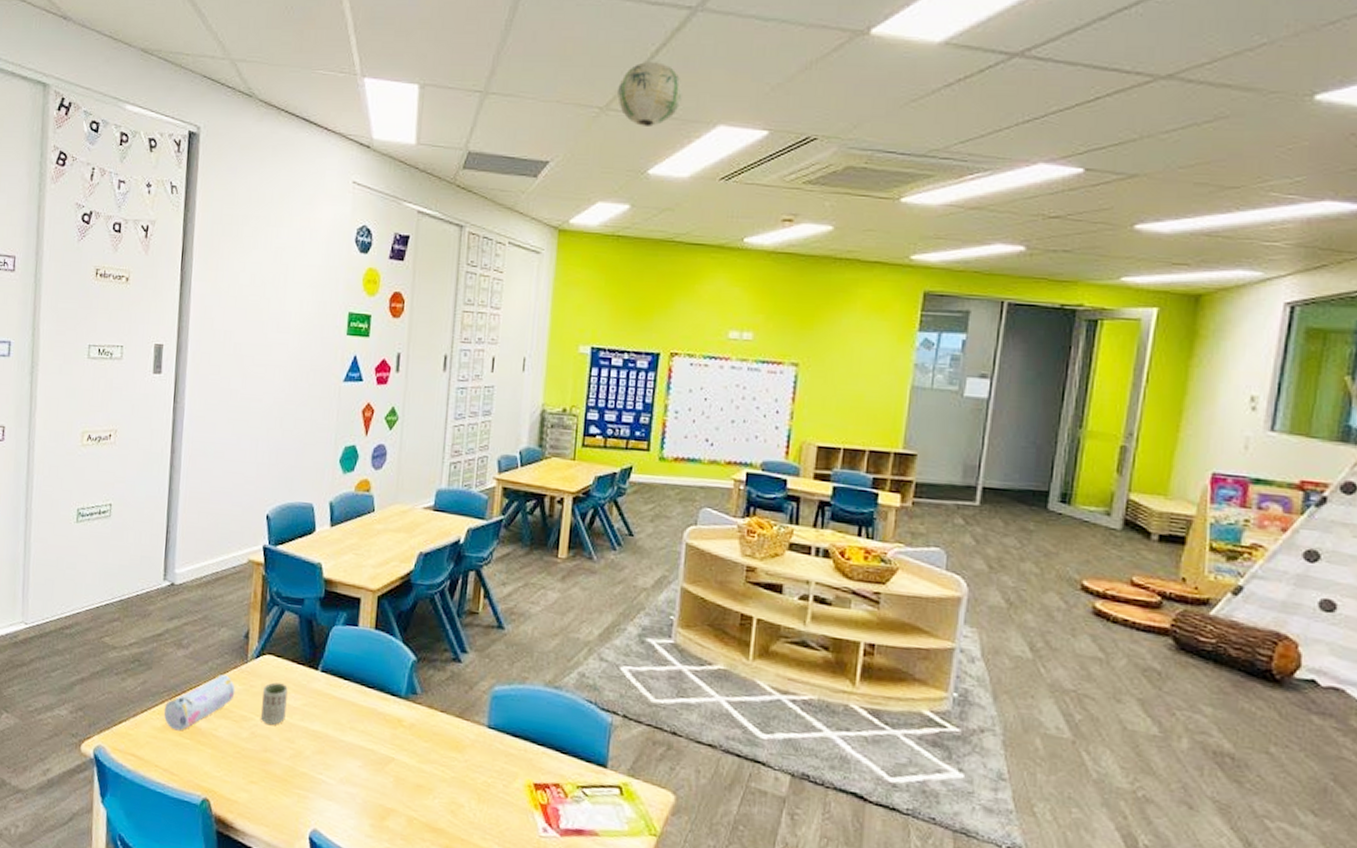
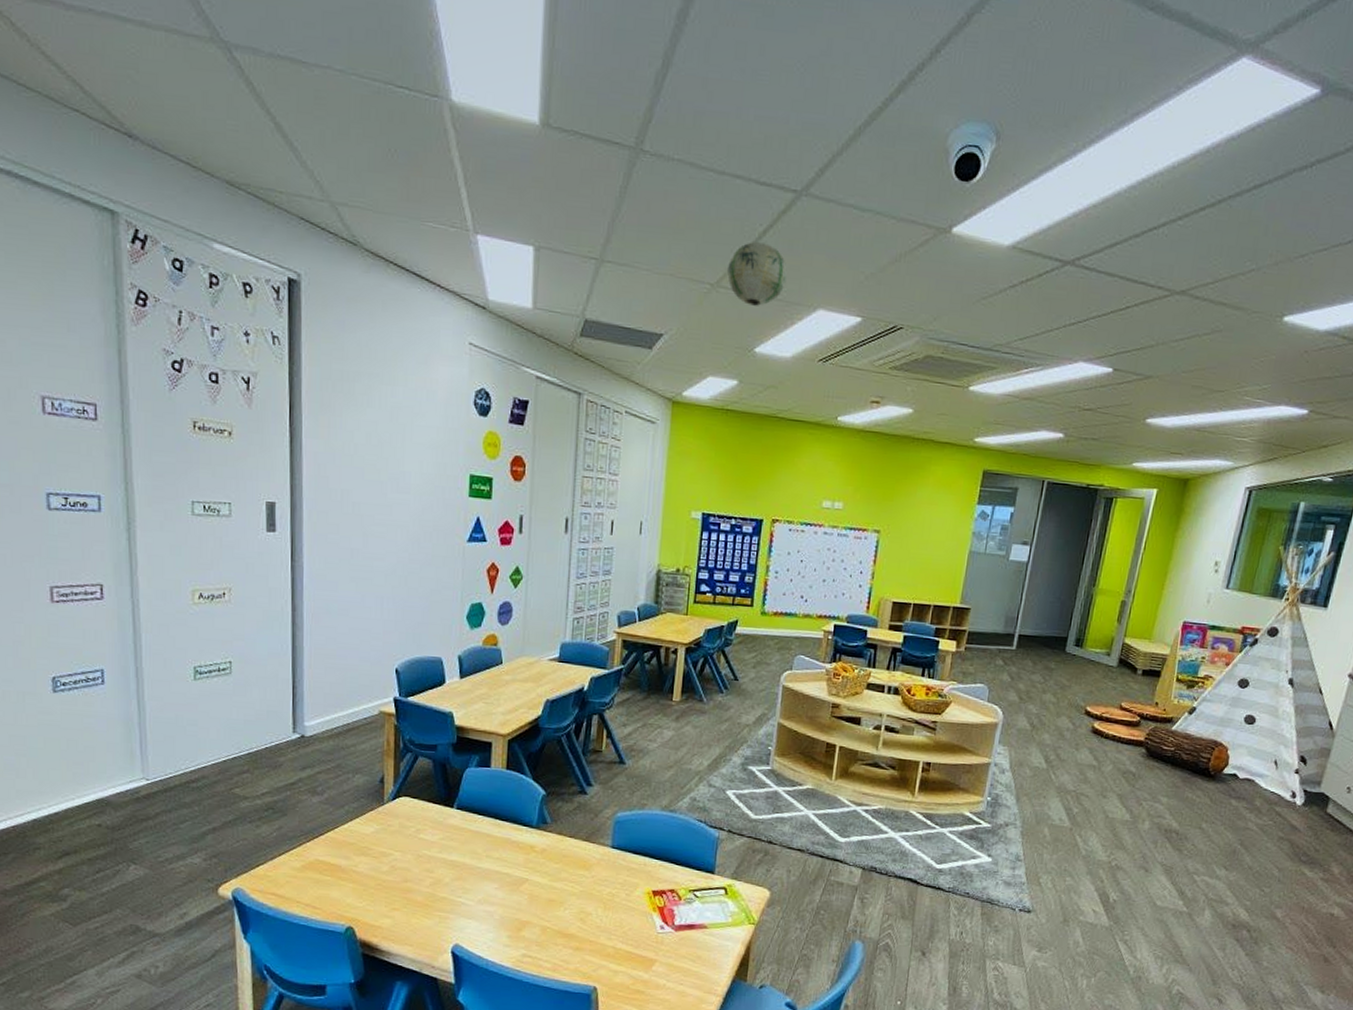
pencil case: present [163,674,236,731] -> none [302,817,373,870]
cup: present [261,682,288,726] -> none [400,821,425,859]

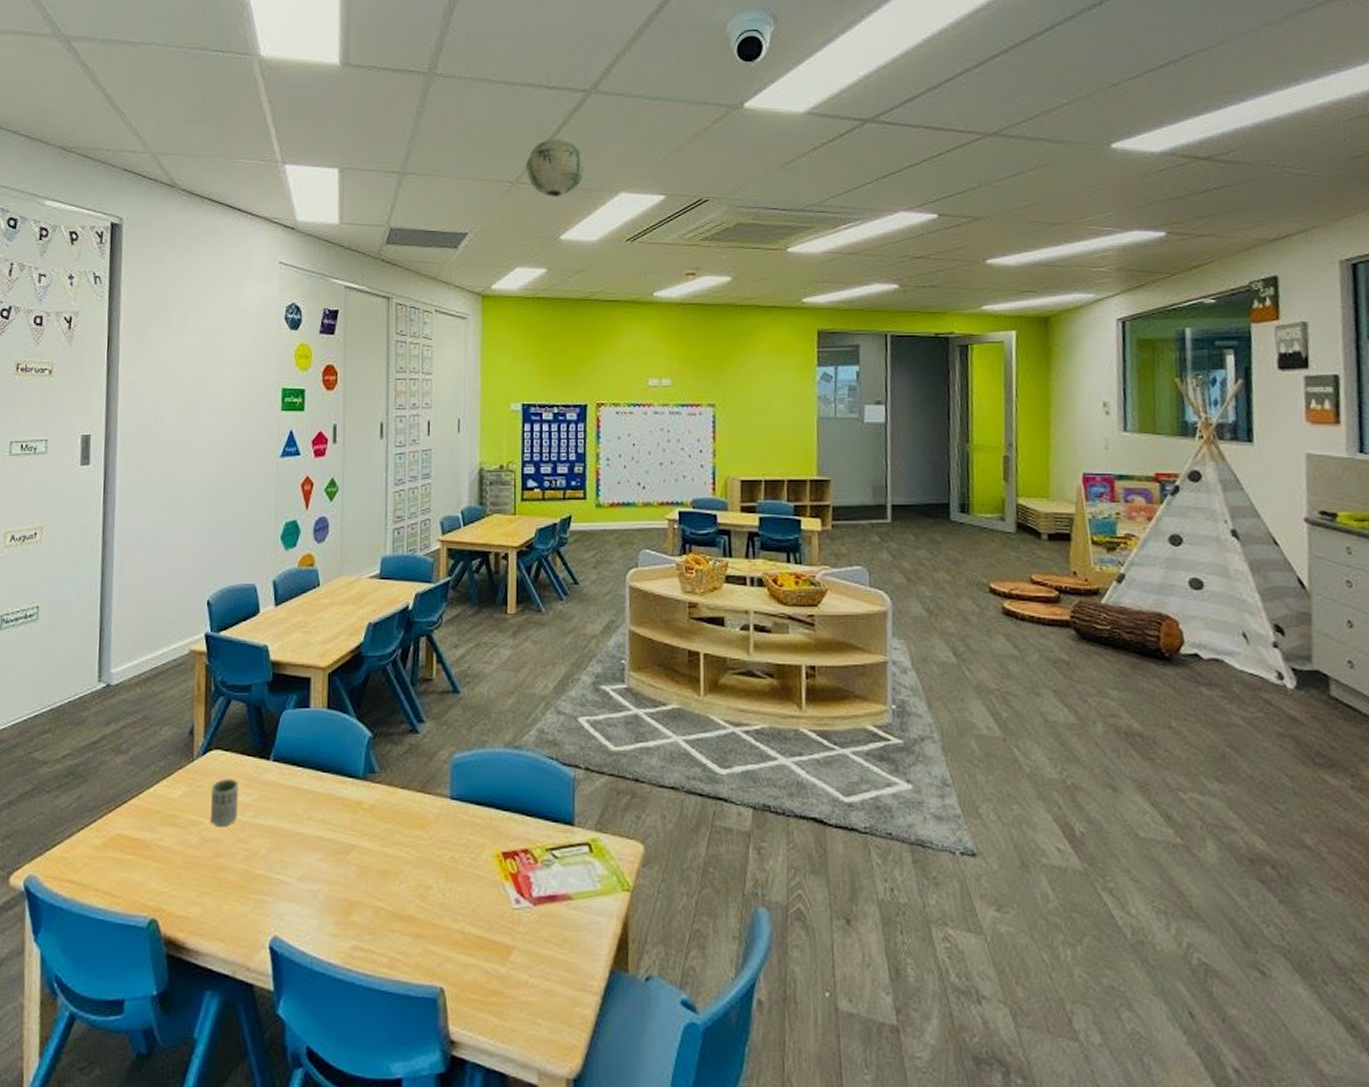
cup: none [400,821,425,859] -> present [211,779,238,827]

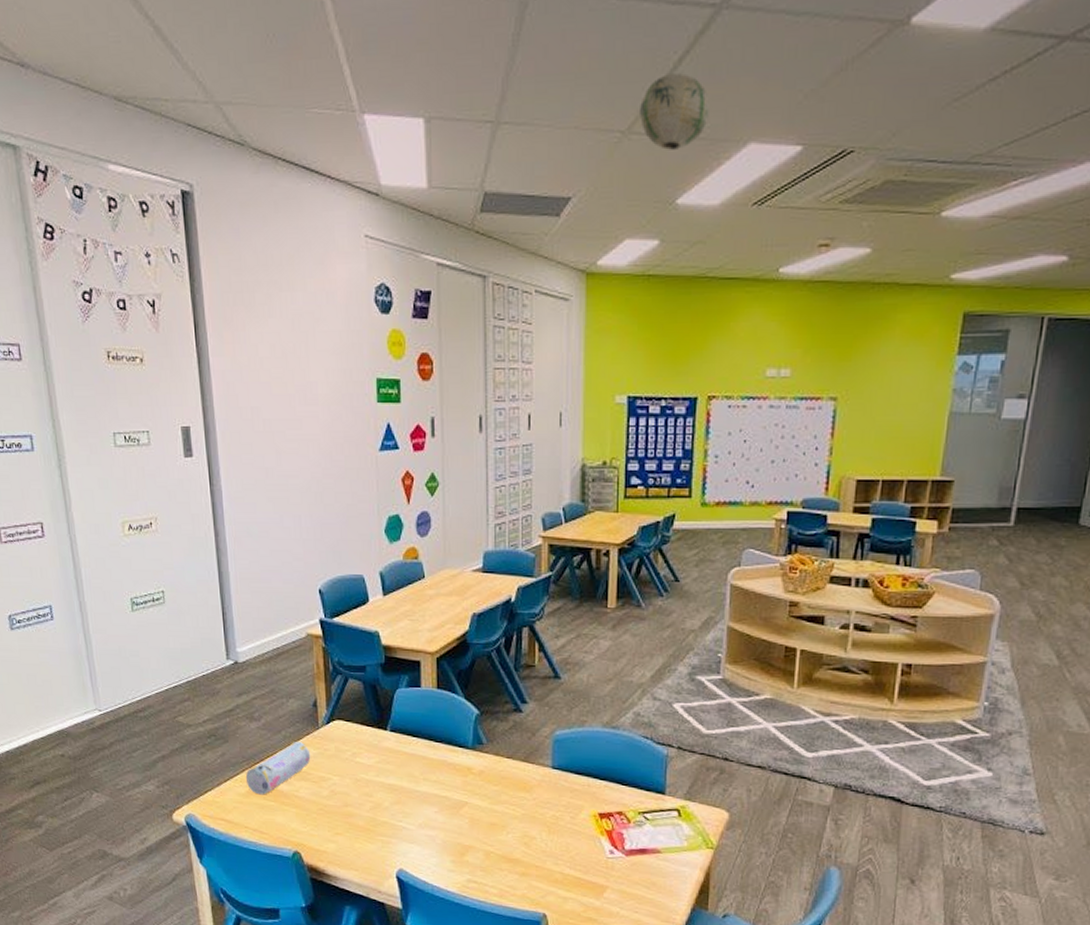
pencil case: none [102,778,182,847] -> present [245,742,311,795]
cup: present [211,779,238,827] -> none [337,744,361,783]

